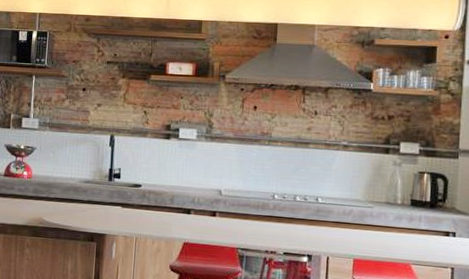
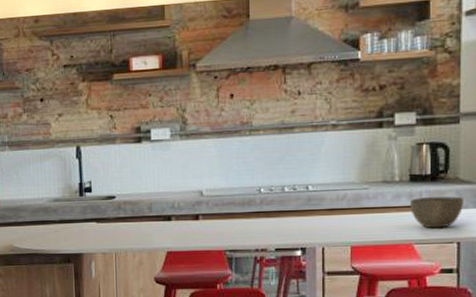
bowl: none [410,221,460,253] -> present [410,196,465,229]

